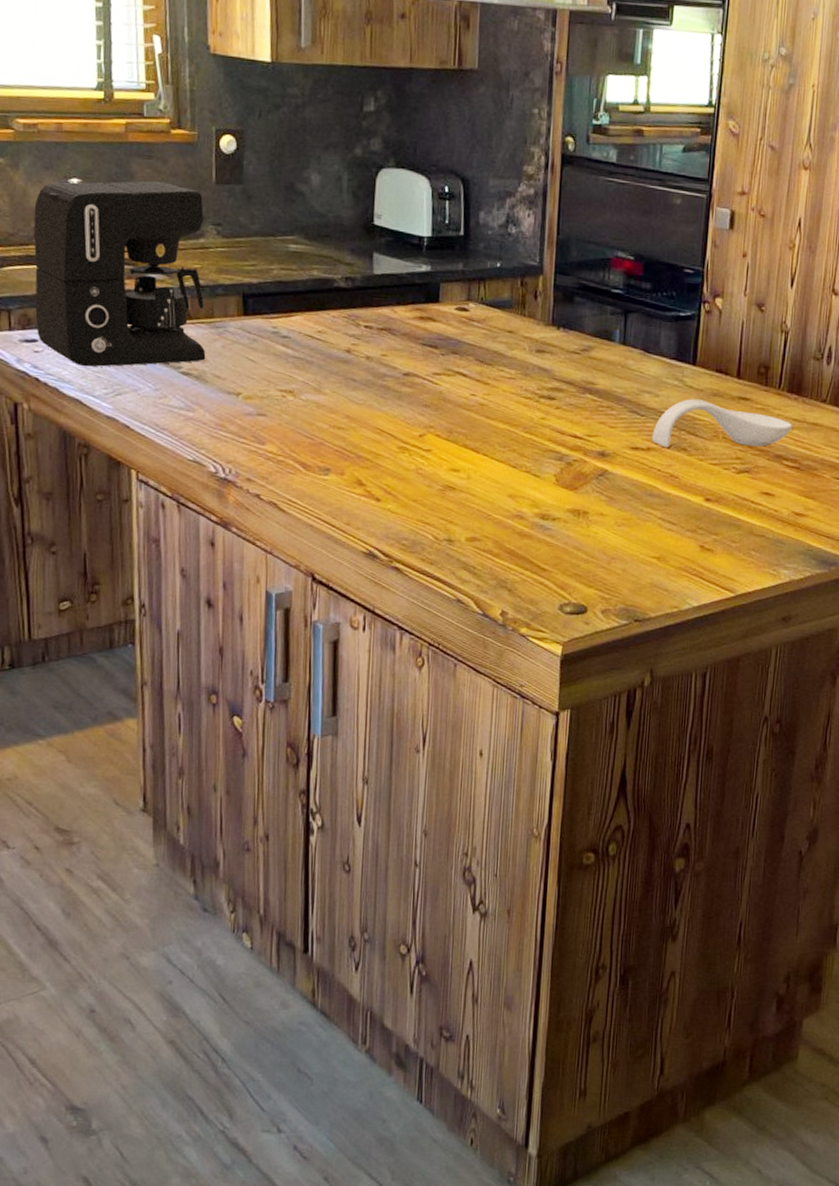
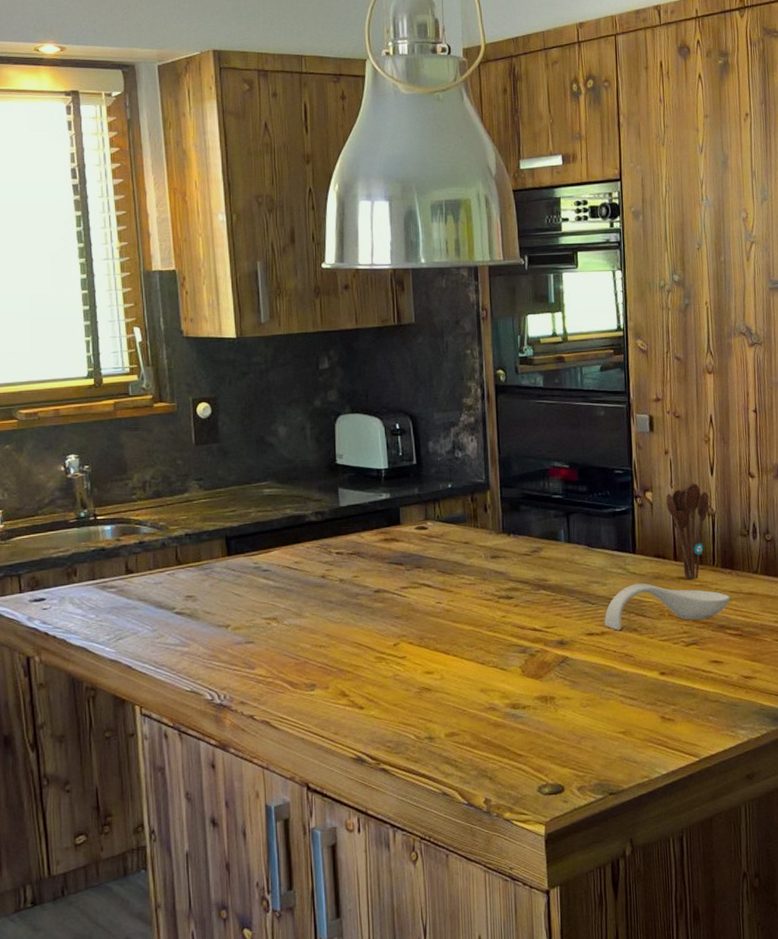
coffee maker: present [33,181,206,367] -> none [38,449,196,618]
utensil holder: none [736,293,785,402] -> present [666,483,710,580]

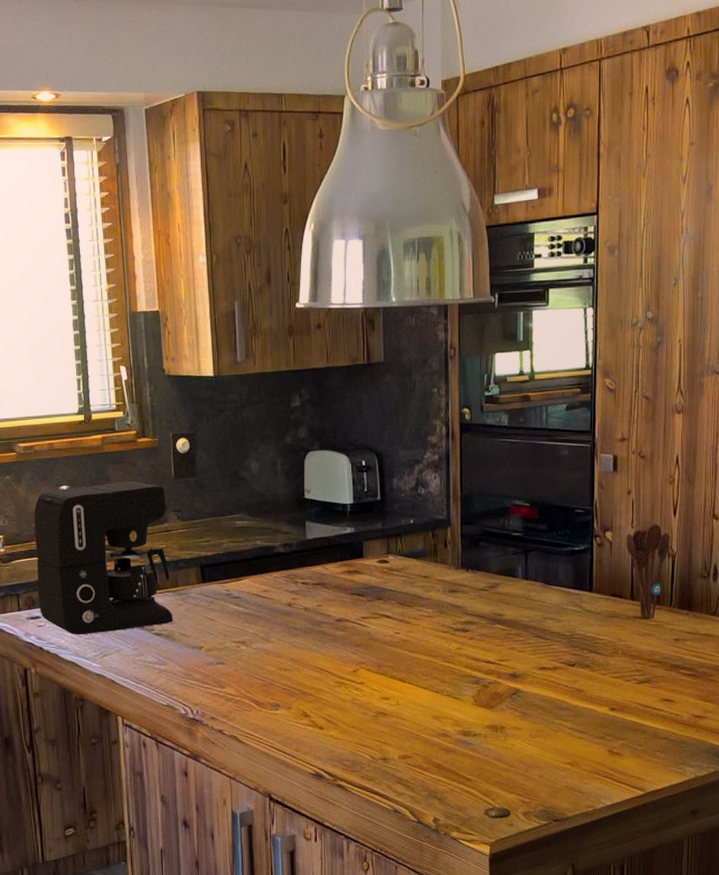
coffee maker: none [38,449,196,618] -> present [34,481,173,635]
spoon rest: present [604,583,731,631] -> none [557,621,687,666]

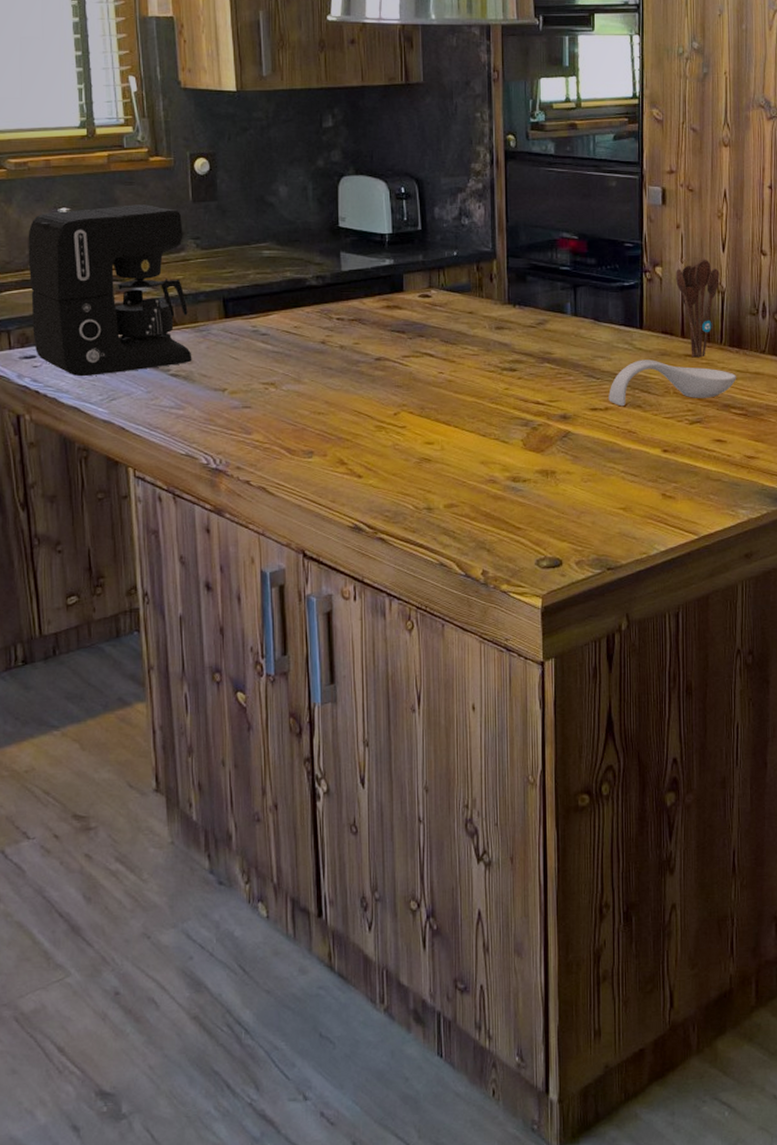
spoon rest: none [557,621,687,666] -> present [608,360,737,407]

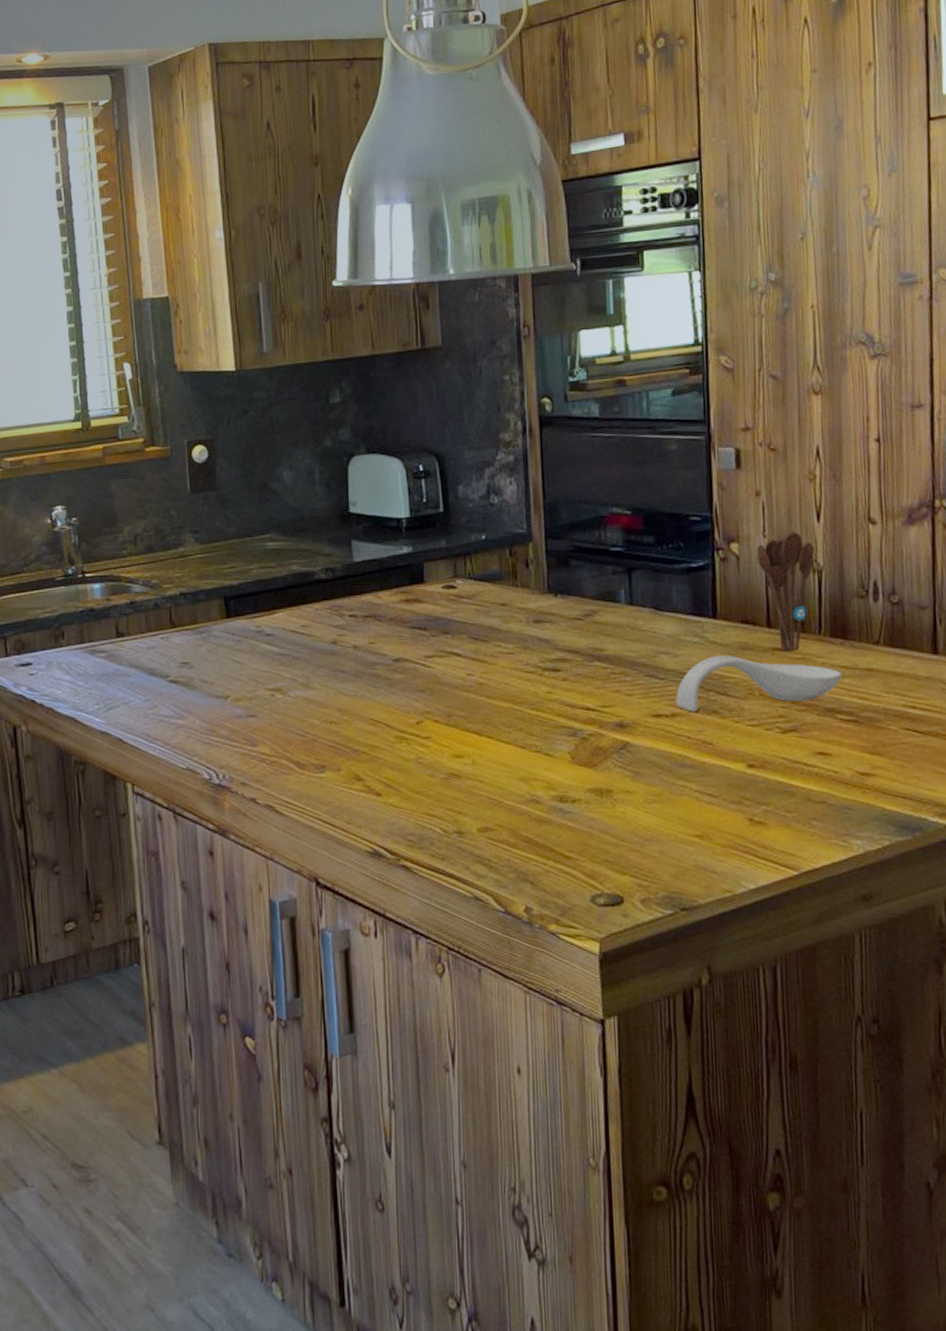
coffee maker: present [28,204,192,377] -> none [23,498,192,685]

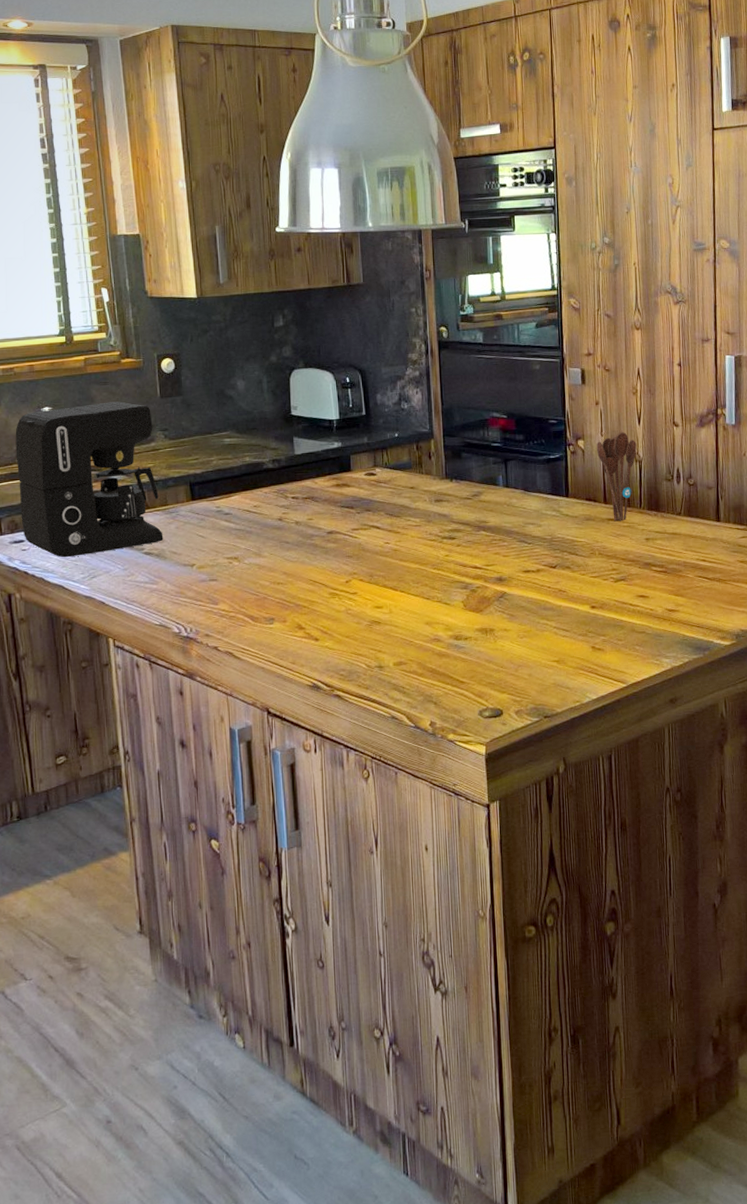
coffee maker: none [23,498,192,685] -> present [15,401,164,558]
spoon rest: present [675,655,843,712] -> none [539,524,656,568]

